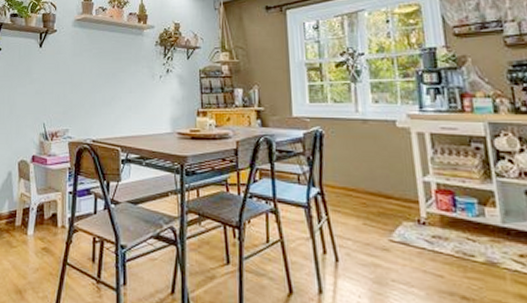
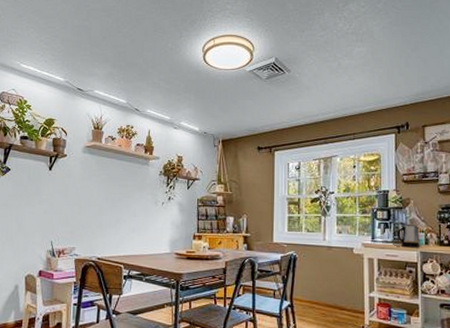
kettle: none [452,88,487,118] -> present [396,224,420,248]

